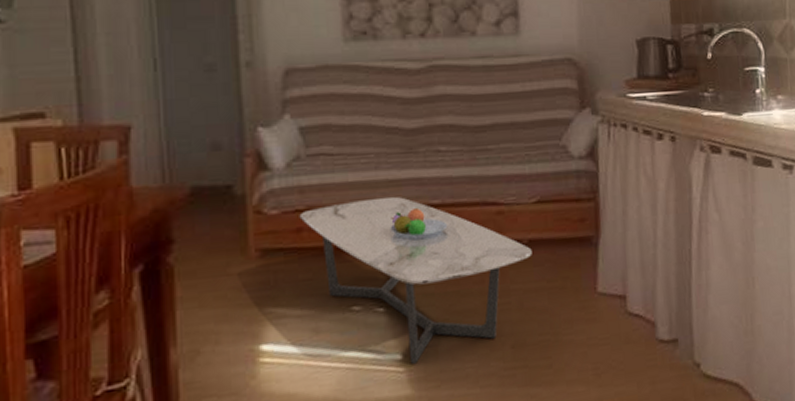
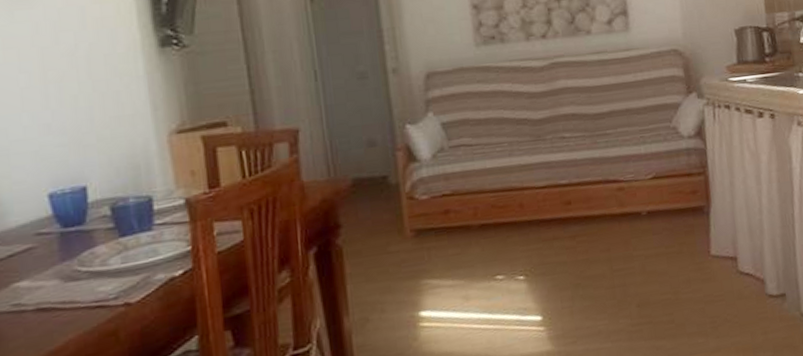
coffee table: present [299,196,532,364] -> none [446,179,651,324]
fruit bowl: present [390,207,448,240] -> none [525,187,576,216]

